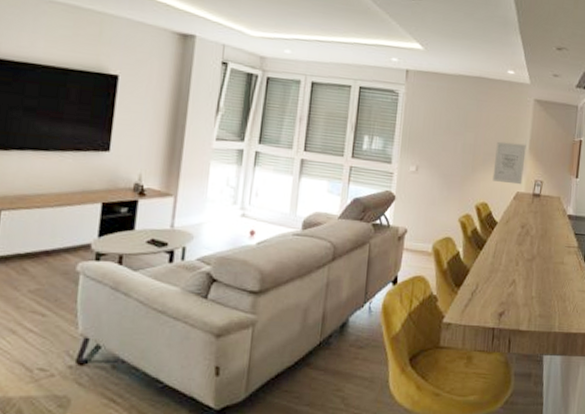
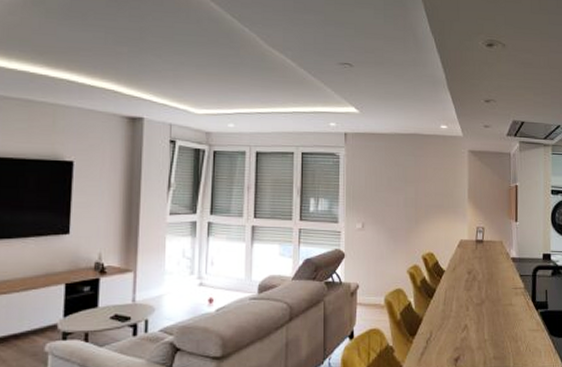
wall art: present [492,141,526,185] -> none [436,193,465,233]

